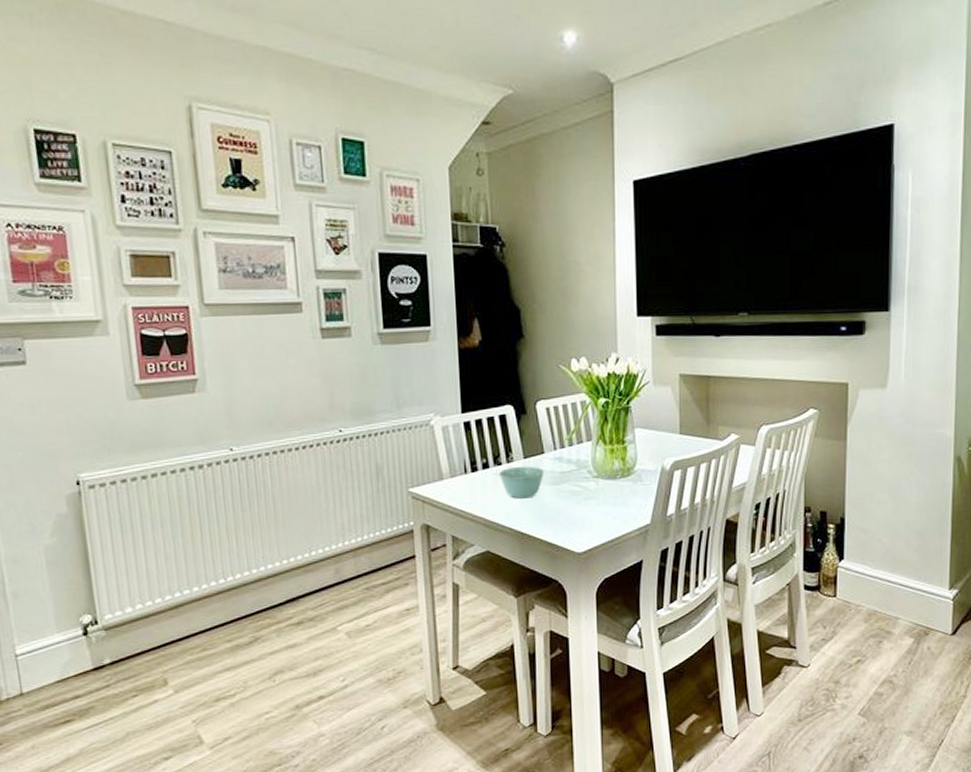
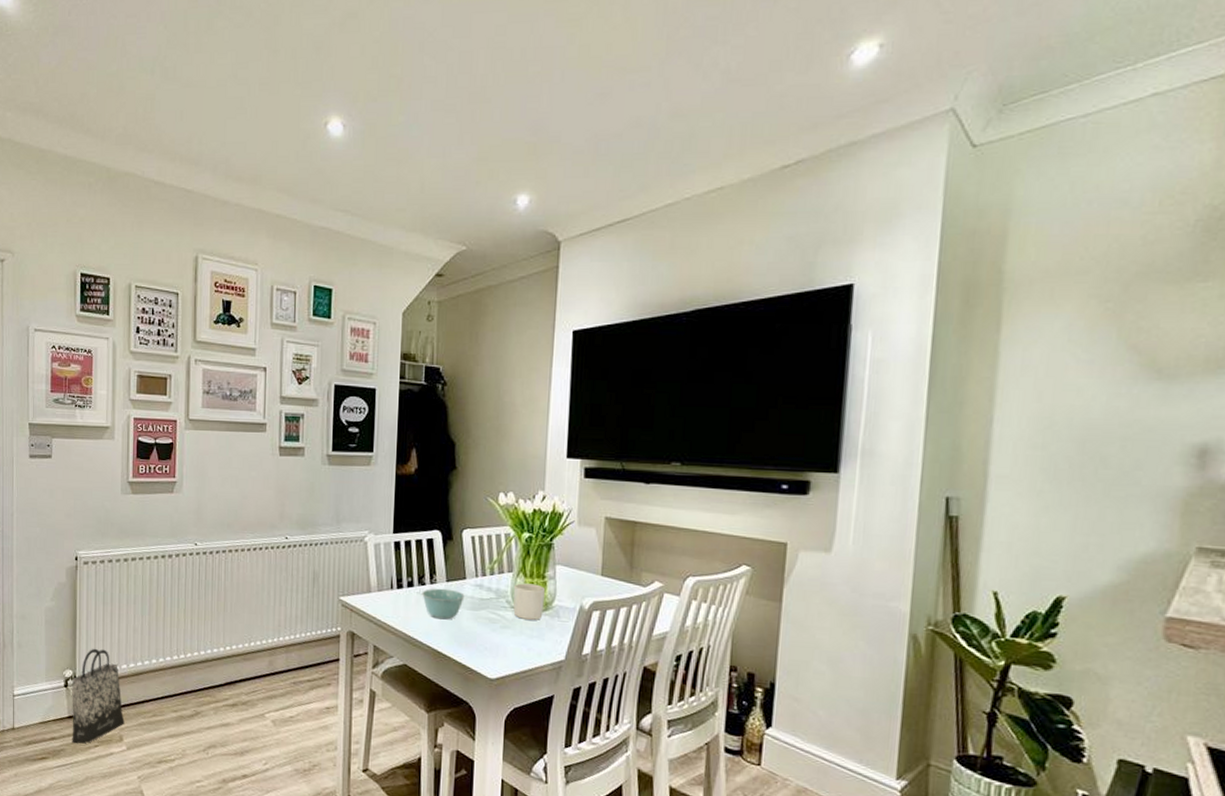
shopping bag: none [93,585,168,697] -> present [72,648,125,743]
mug: none [595,450,626,488] -> present [513,583,545,620]

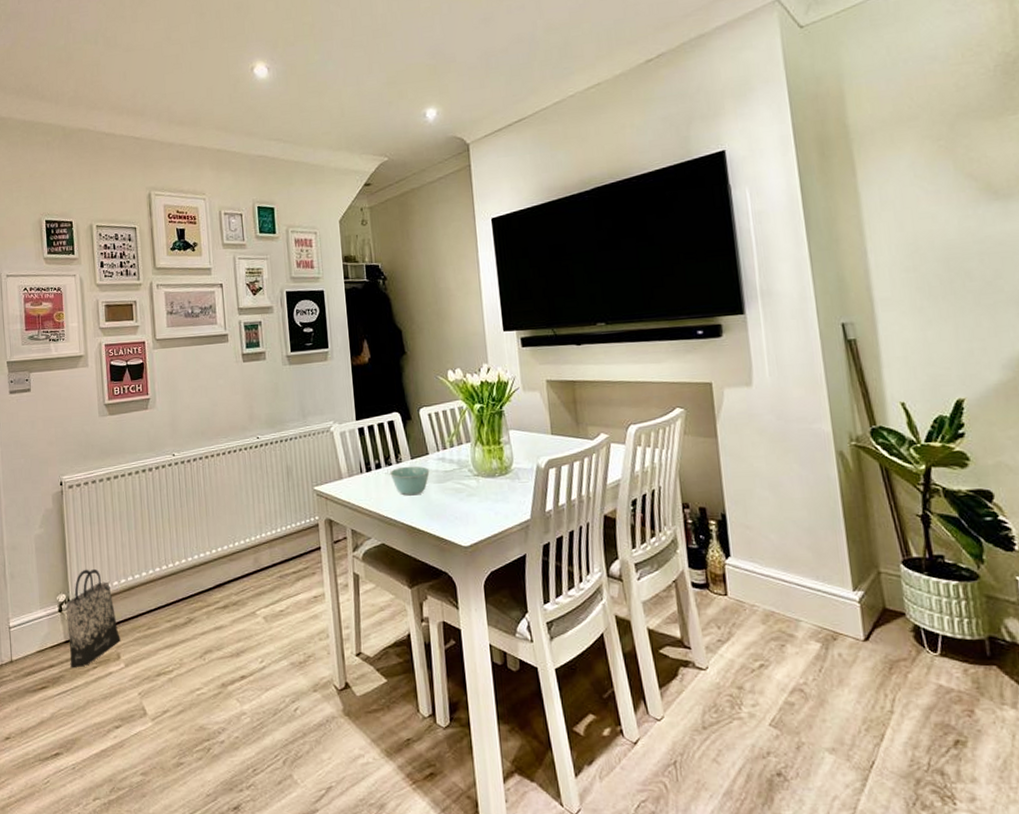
mug: present [513,583,545,620] -> none [474,450,504,485]

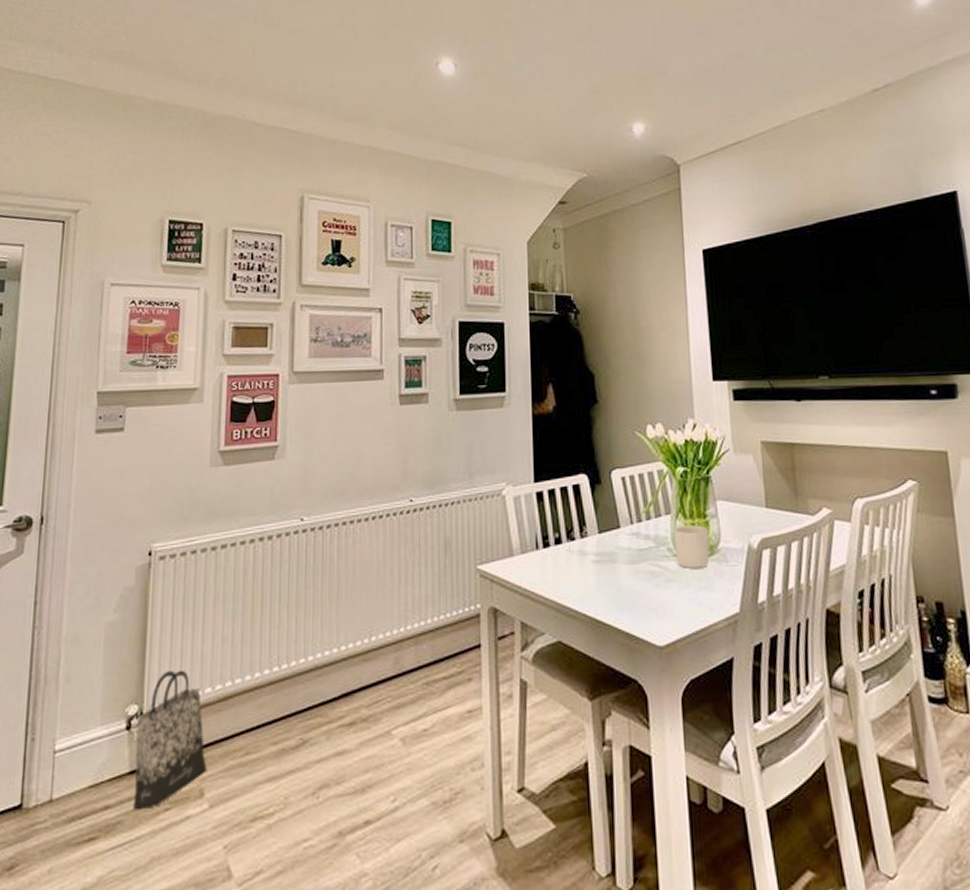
bowl: present [390,466,430,496] -> none [572,541,621,580]
mug: none [474,450,504,485] -> present [674,525,710,568]

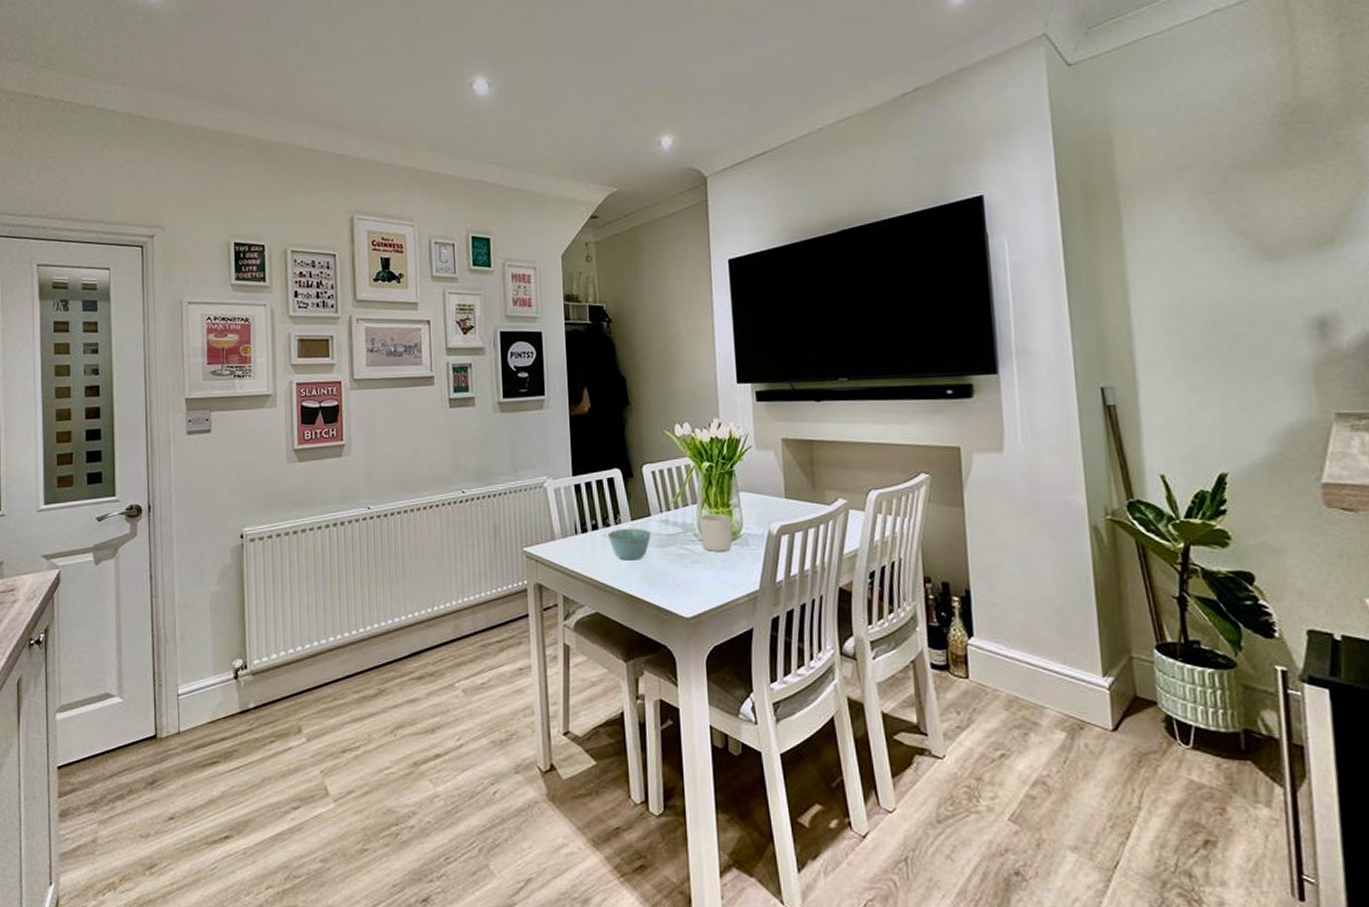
shopping bag: present [133,670,207,809] -> none [243,632,303,741]
bowl: none [572,541,621,580] -> present [607,528,651,561]

